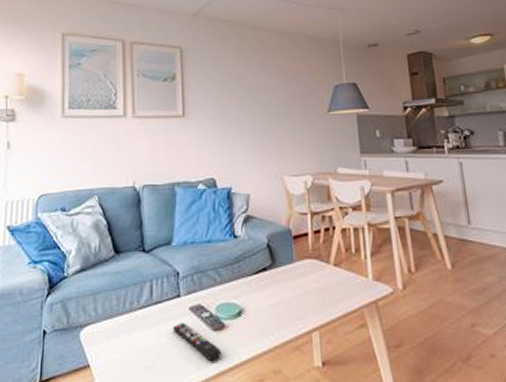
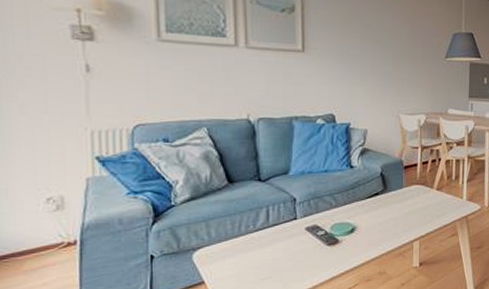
remote control: present [173,323,221,362] -> none [290,241,334,270]

